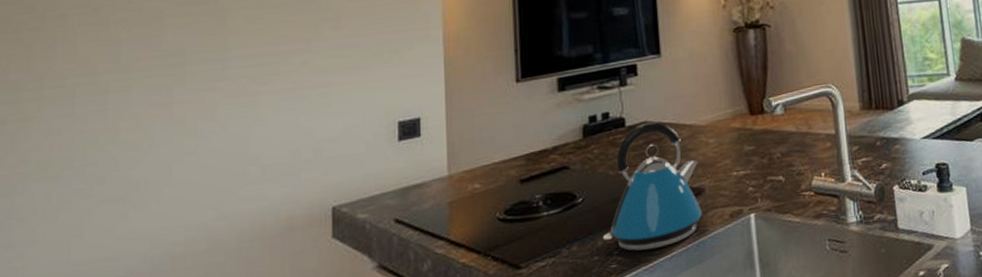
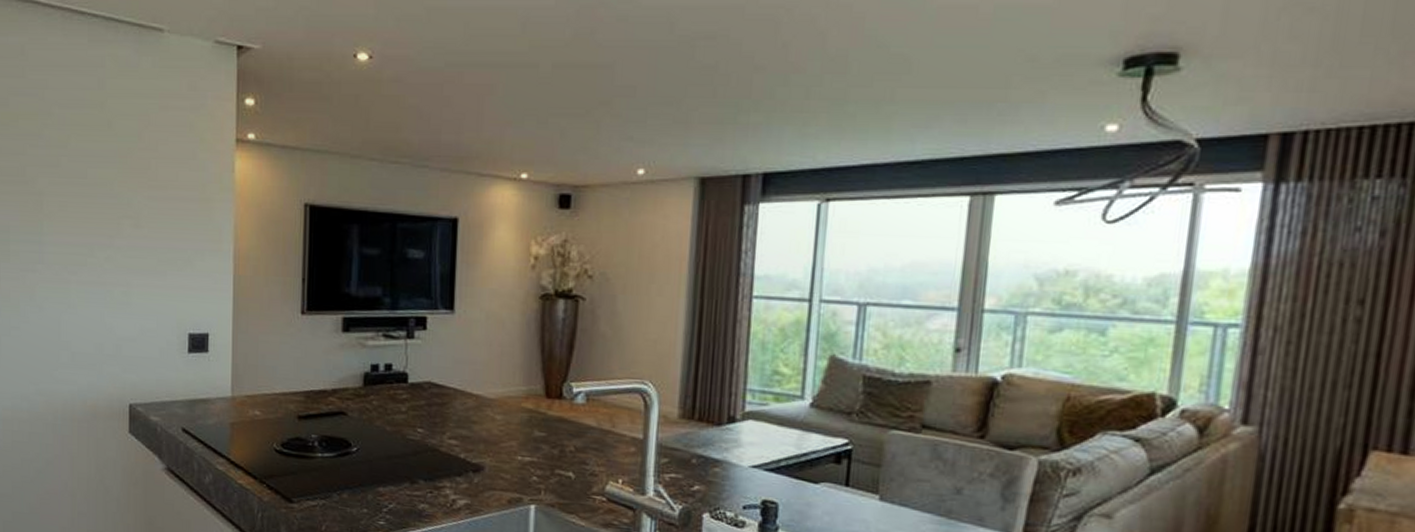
kettle: present [603,122,702,251] -> none [374,383,481,517]

